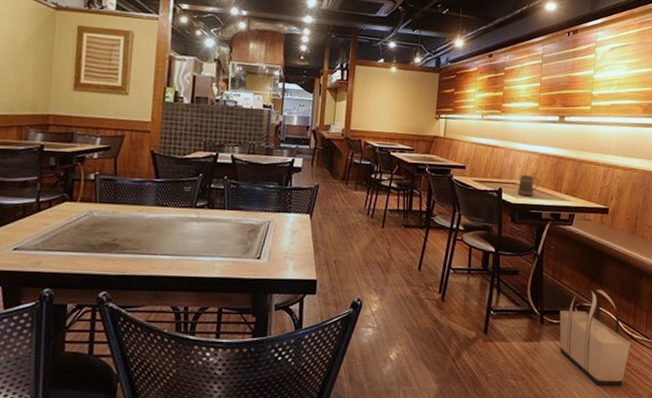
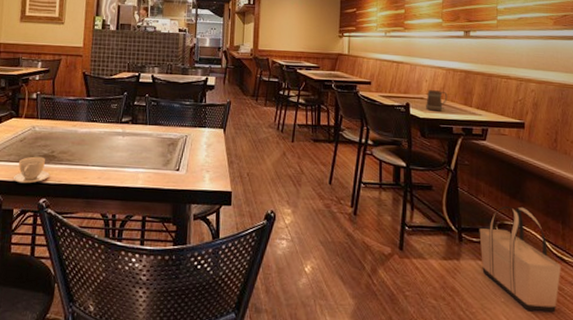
teacup: none [66,245,112,276] -> present [12,156,51,184]

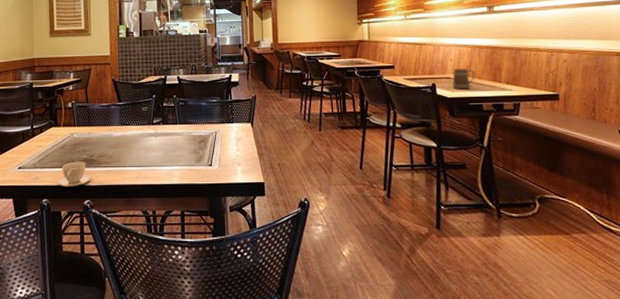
shopping bag: present [479,205,561,313] -> none [518,179,609,284]

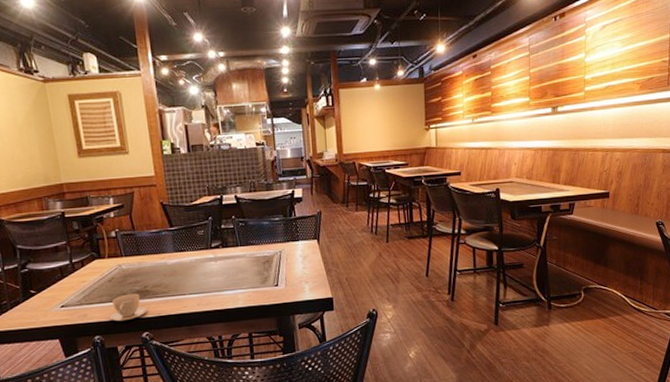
beer mug: present [452,69,475,90] -> none [514,172,536,193]

